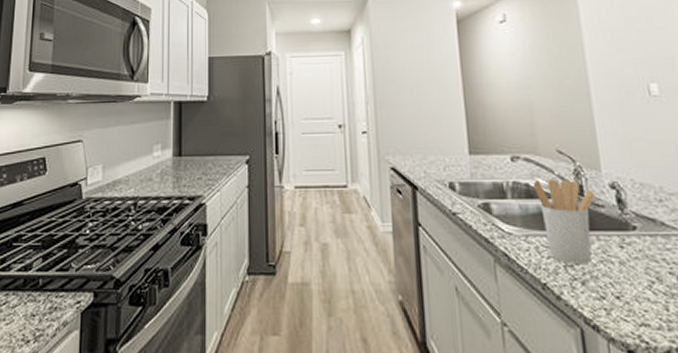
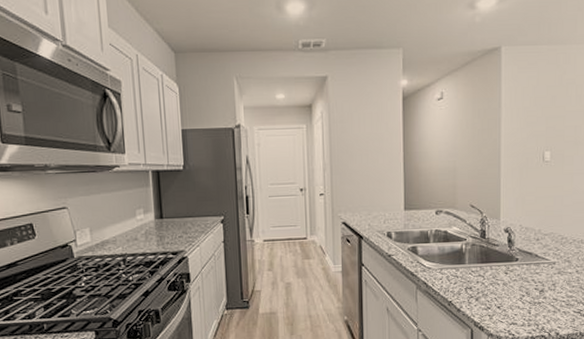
utensil holder: present [533,179,596,264] -> none [450,227,494,287]

